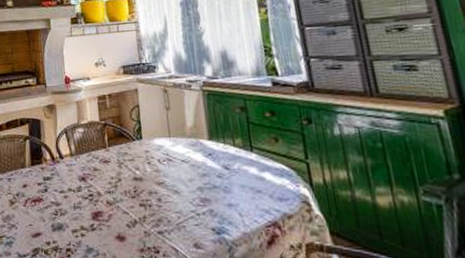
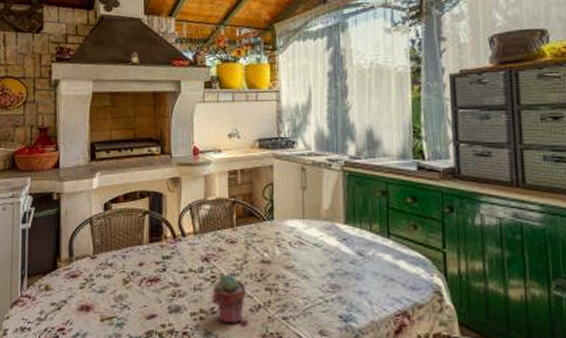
potted succulent: none [91,192,123,240] -> present [213,274,247,324]

